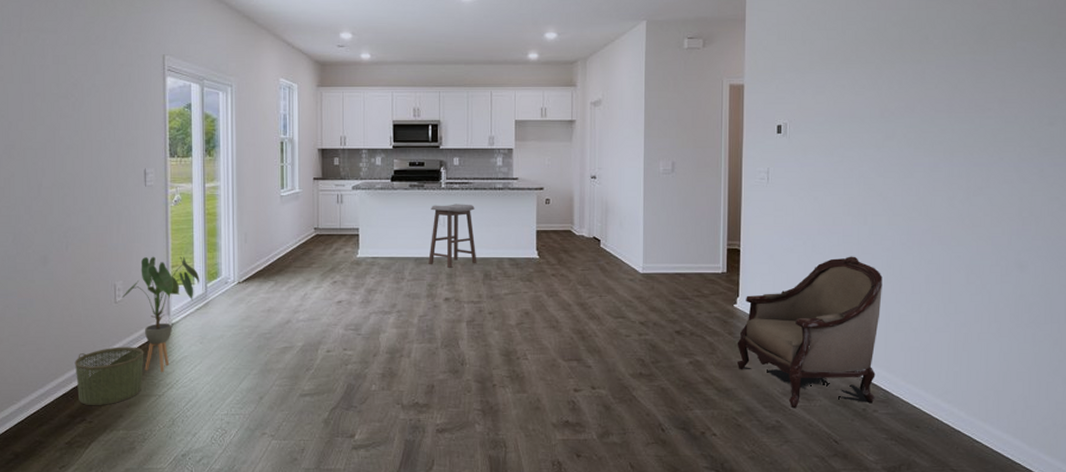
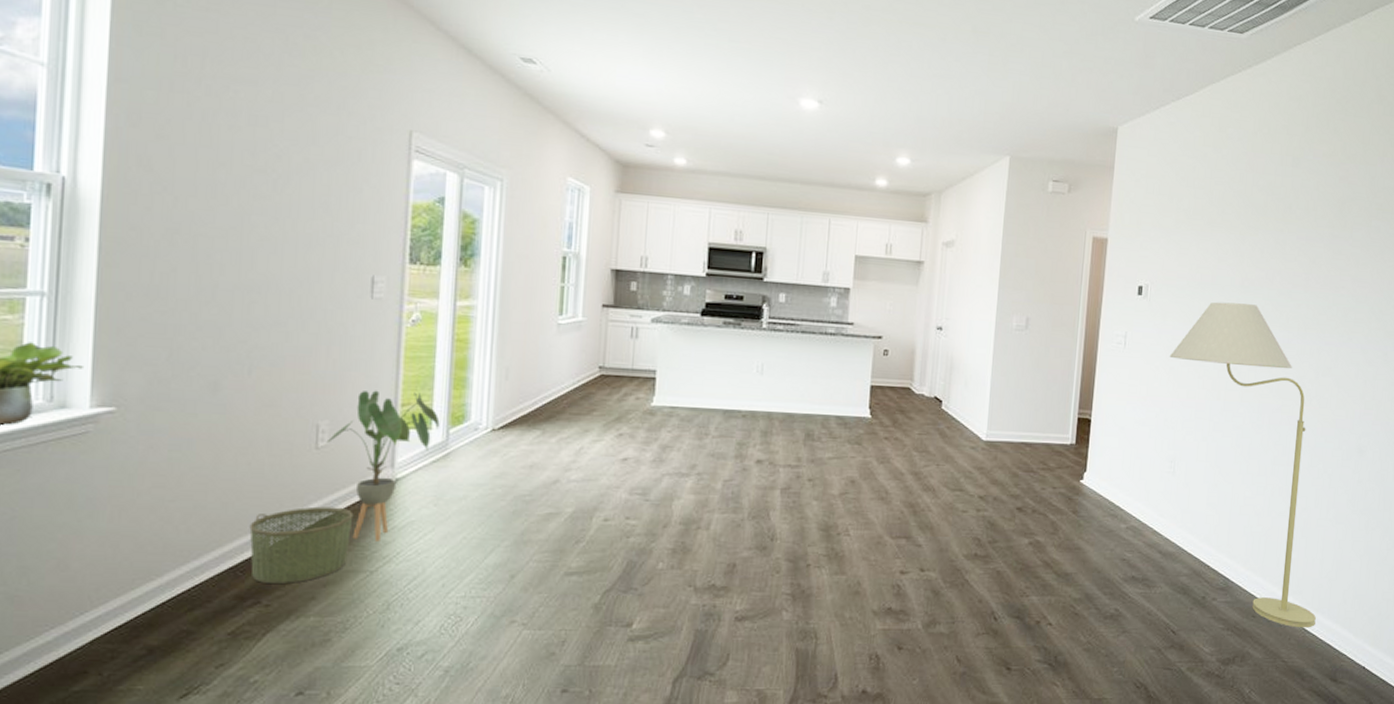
bar stool: present [428,204,477,268] -> none [740,348,801,424]
armchair: present [736,256,882,409] -> none [1078,432,1231,596]
floor lamp: none [812,133,984,438] -> present [1169,302,1316,628]

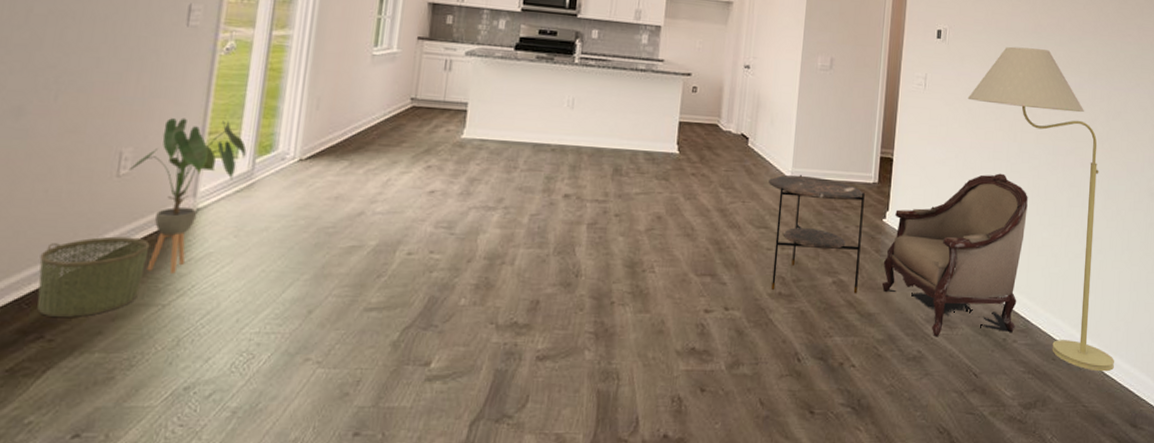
side table: none [963,437,1062,555] -> present [769,175,865,294]
armchair: none [1078,432,1231,596] -> present [881,173,1028,337]

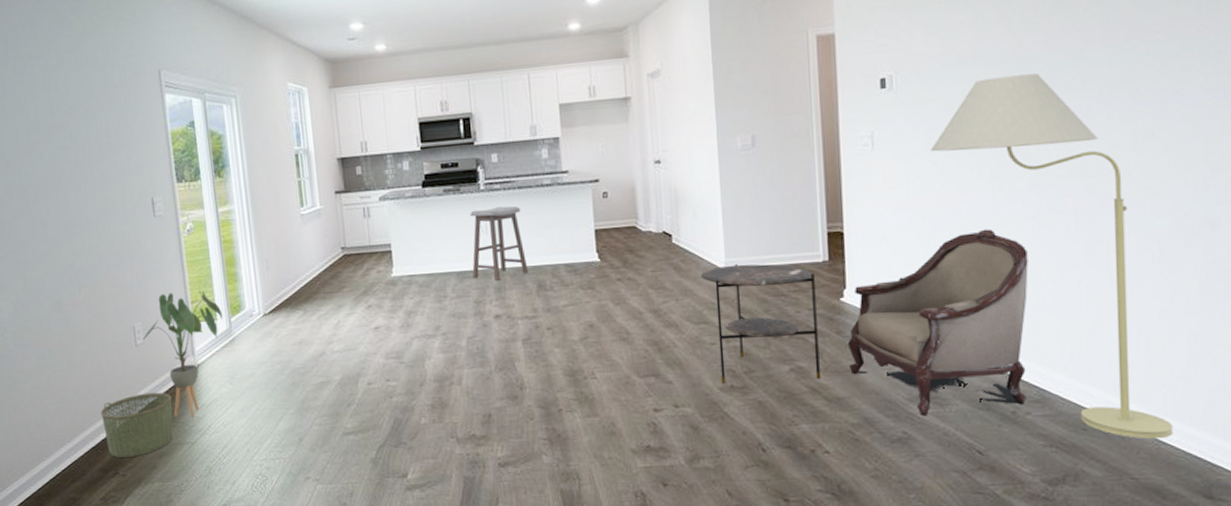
bar stool: none [549,82,611,158] -> present [470,206,529,281]

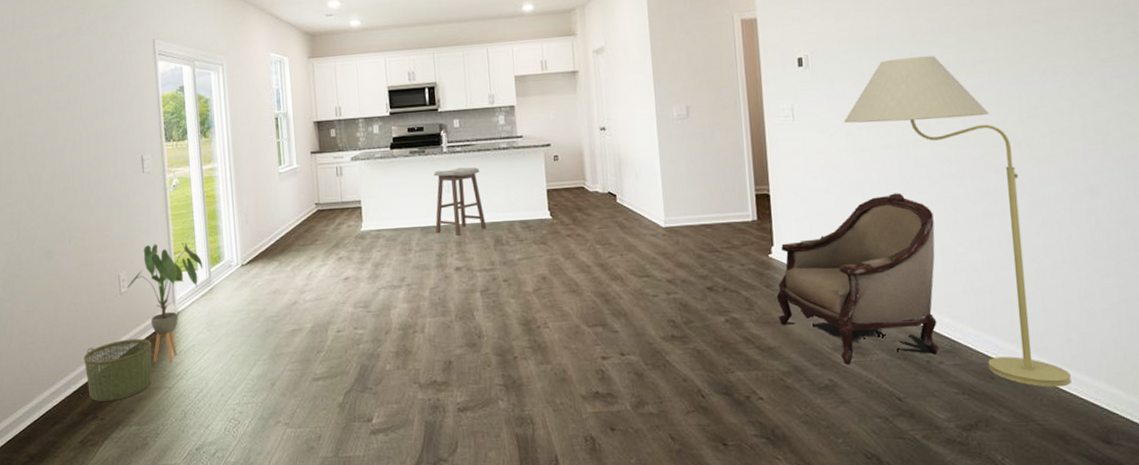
side table: present [701,264,820,384] -> none [643,222,753,333]

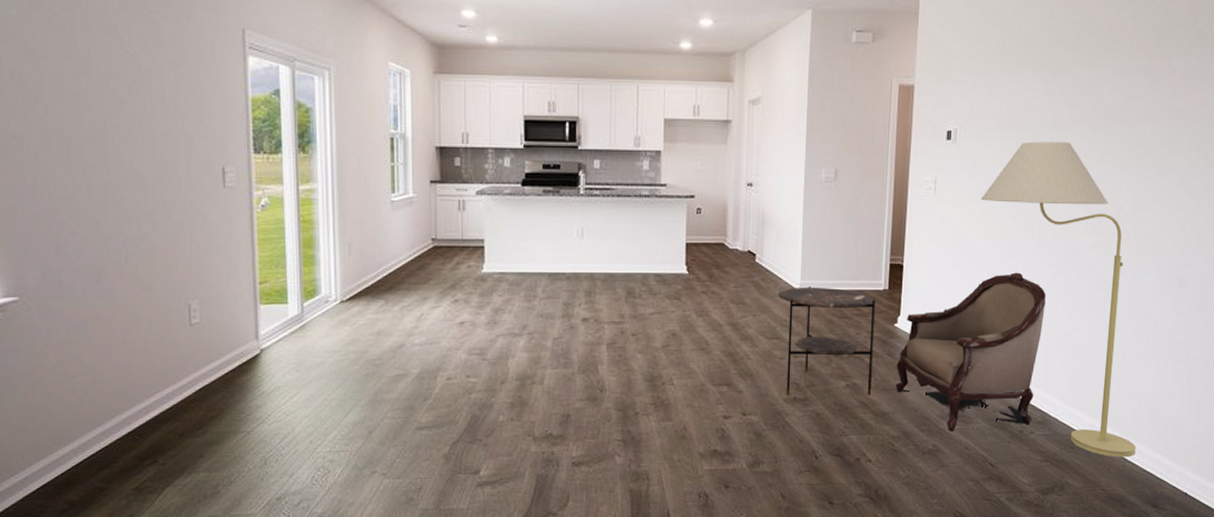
basket: present [83,338,152,402] -> none [141,376,228,446]
house plant: present [126,242,203,363] -> none [198,271,295,405]
bar stool: present [434,167,487,235] -> none [564,212,620,284]
side table: none [643,222,753,333] -> present [778,287,875,396]

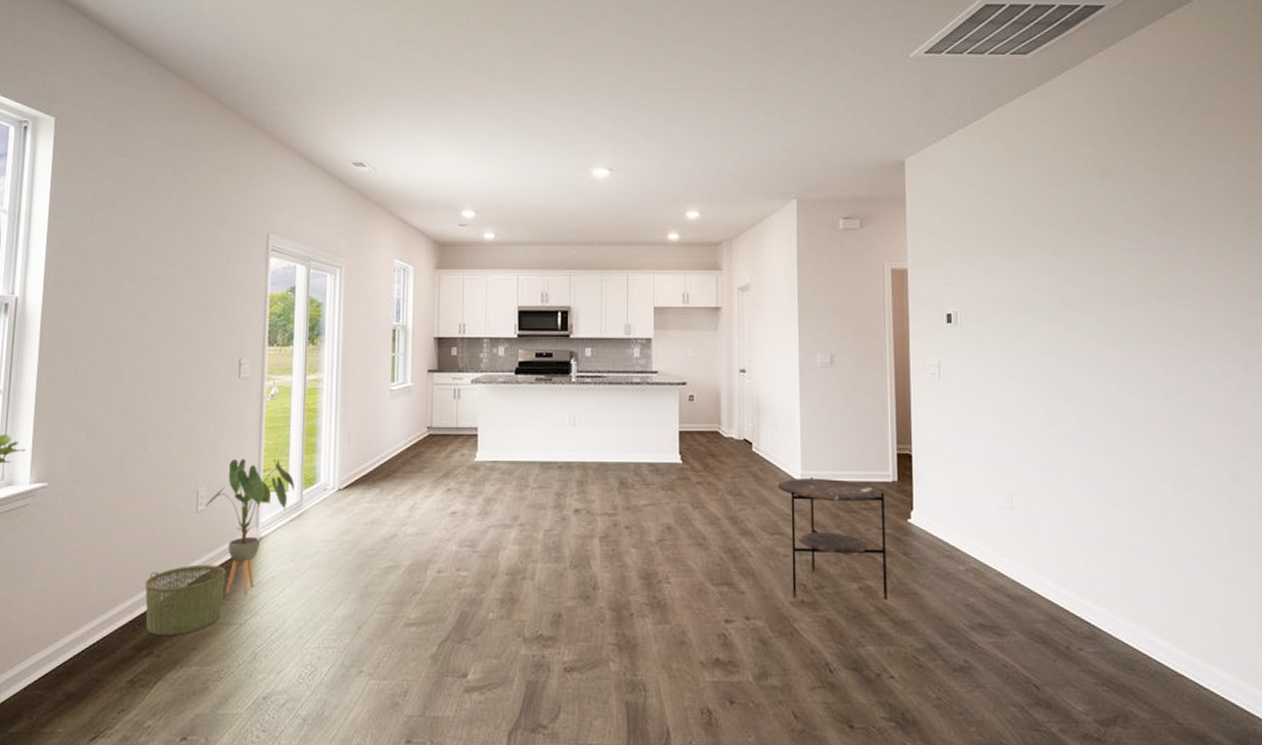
basket: none [141,376,228,446] -> present [145,564,226,636]
house plant: none [198,271,295,405] -> present [204,458,295,596]
armchair: present [895,272,1046,432] -> none [913,463,1079,646]
floor lamp: present [980,141,1136,458] -> none [990,323,1212,684]

